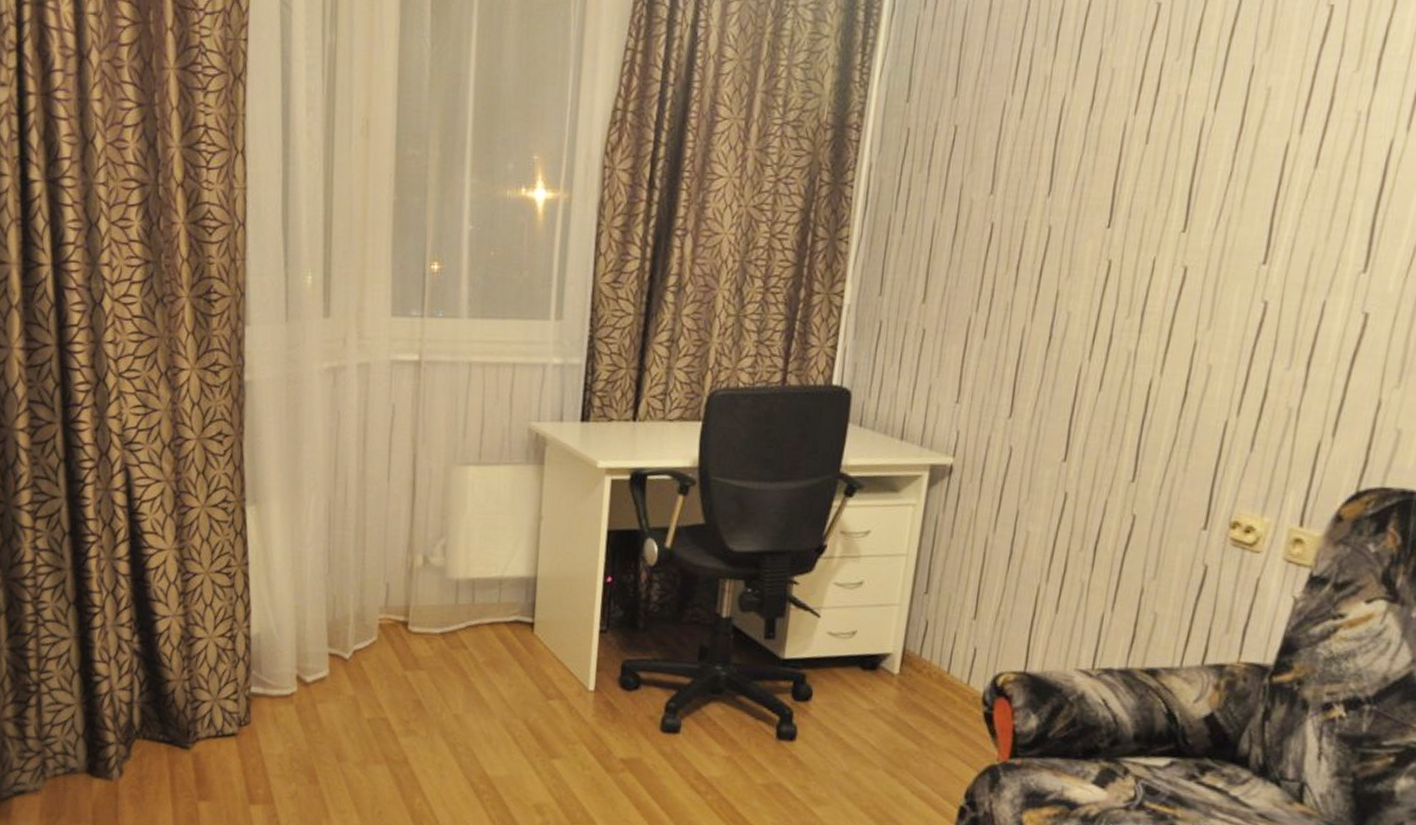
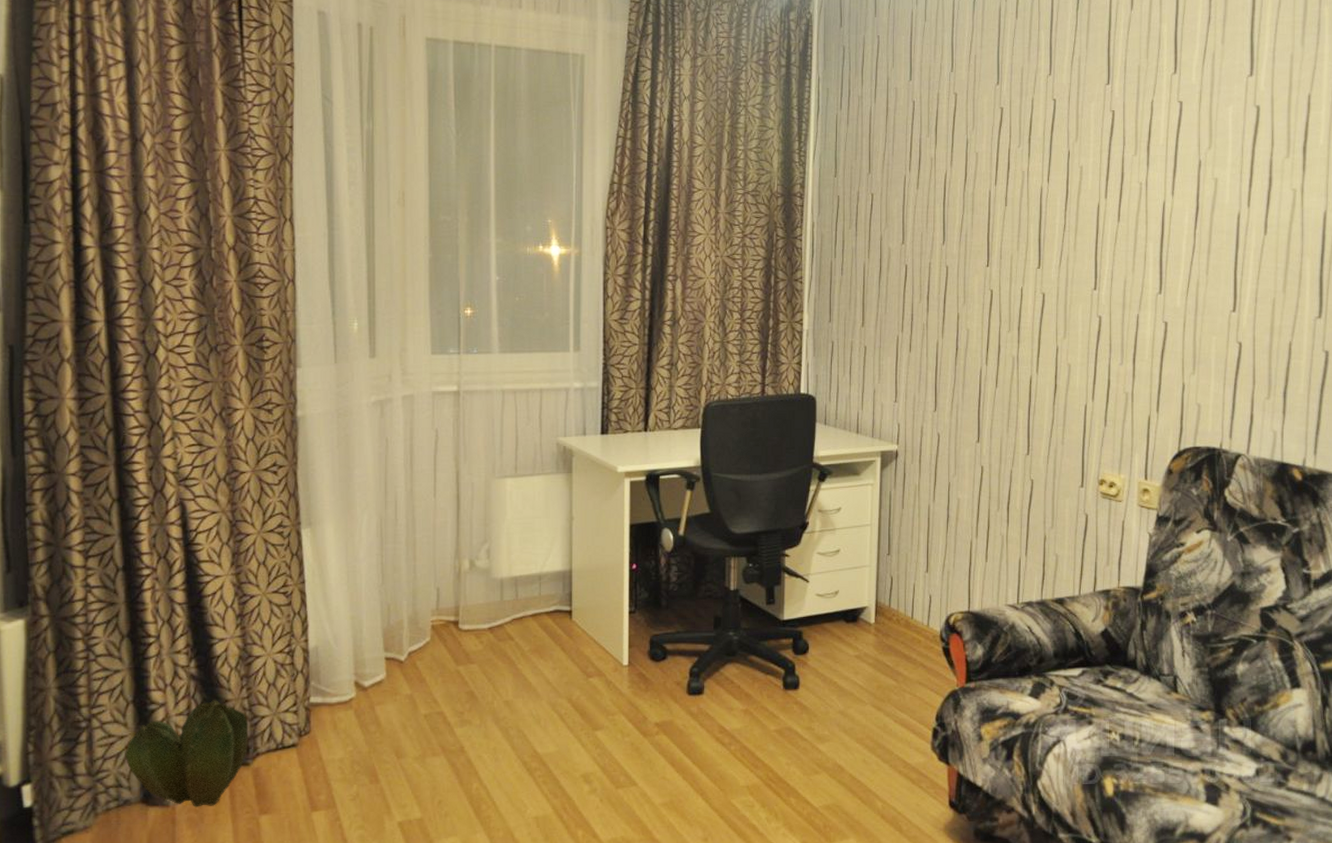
cactus: none [71,678,189,786] -> present [125,700,249,807]

